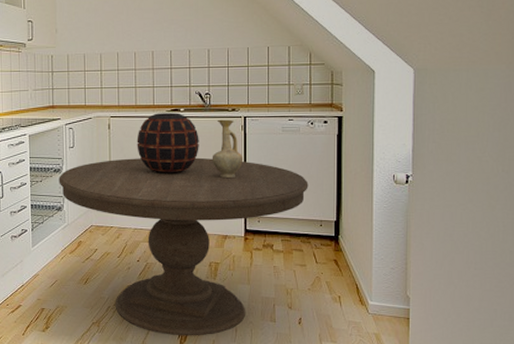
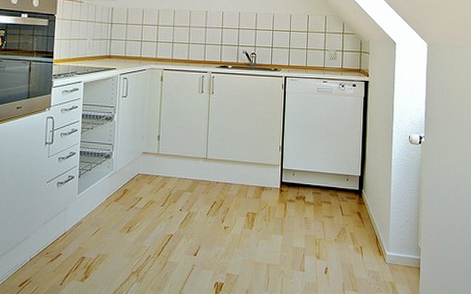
dining table: present [59,157,309,336] -> none [109,110,338,286]
decorative vase: present [137,113,199,175] -> none [186,68,244,127]
pitcher: present [212,119,243,178] -> none [254,78,282,132]

